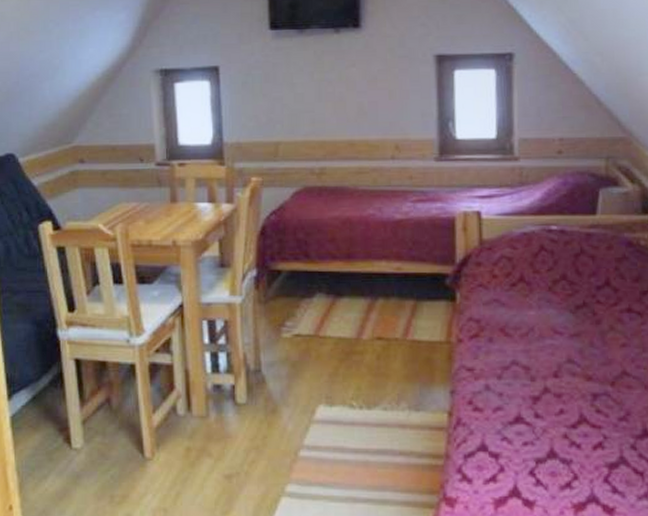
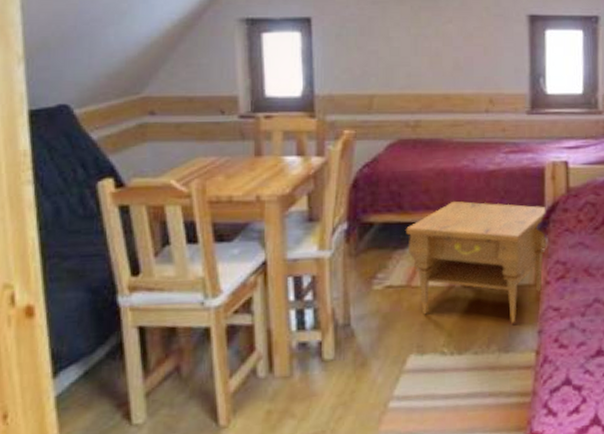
nightstand: none [312,250,460,381] -> present [405,201,548,323]

